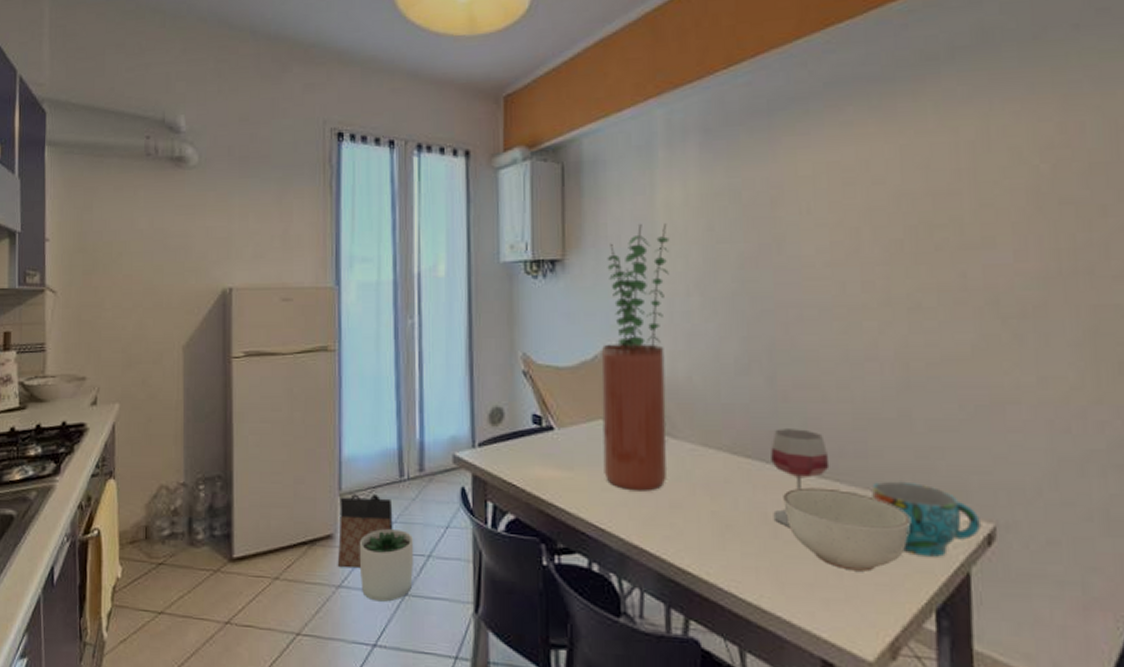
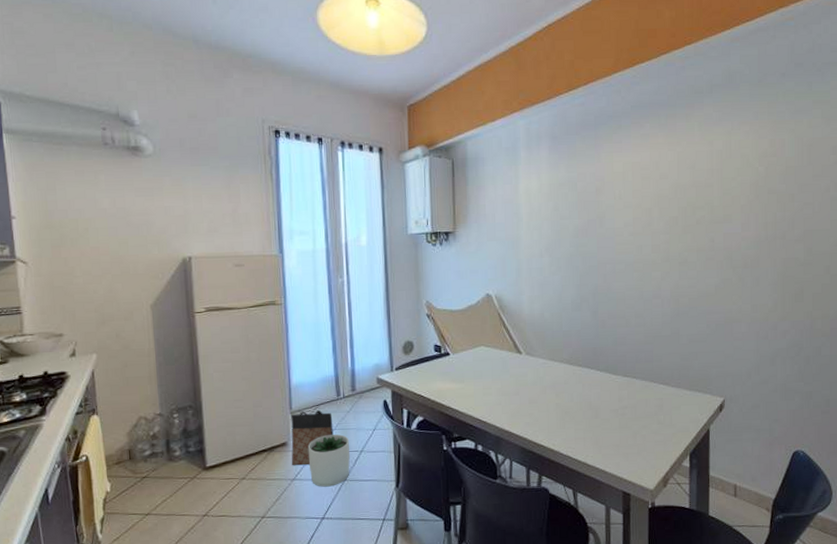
vase: present [601,223,670,491] -> none [482,205,529,394]
wineglass: present [770,429,830,528] -> none [594,345,630,411]
bowl: present [783,487,910,572] -> none [601,383,676,435]
cup: present [870,480,980,557] -> none [654,375,716,421]

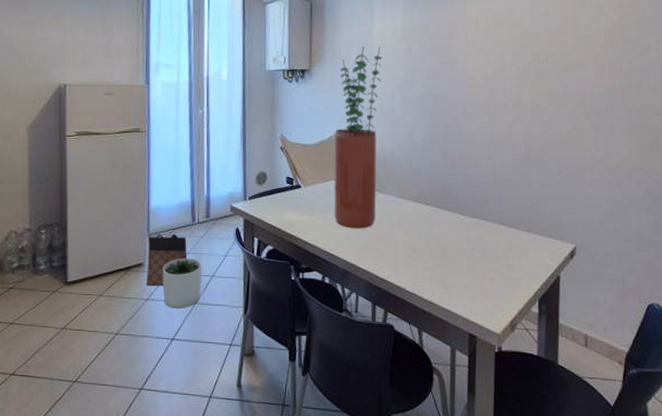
vase: none [482,205,529,394] -> present [334,47,382,229]

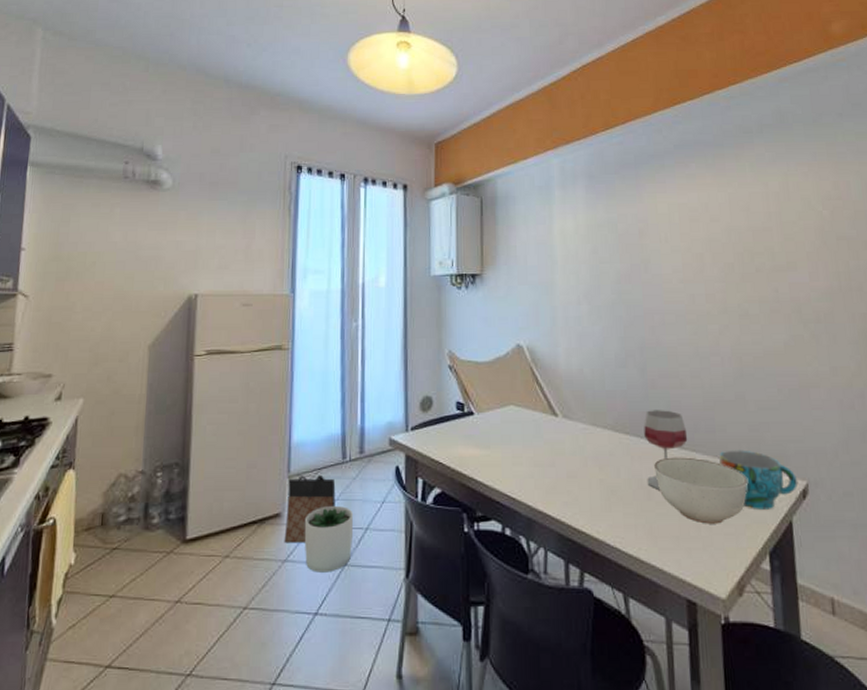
vase: present [334,47,382,229] -> none [512,247,565,465]
wineglass: none [443,186,479,251] -> present [643,410,688,491]
bowl: none [449,224,526,277] -> present [654,457,748,524]
cup: none [503,219,567,266] -> present [718,450,798,509]

